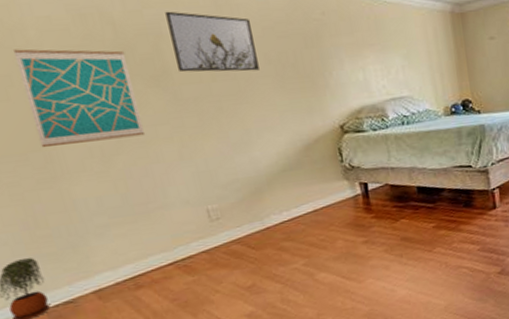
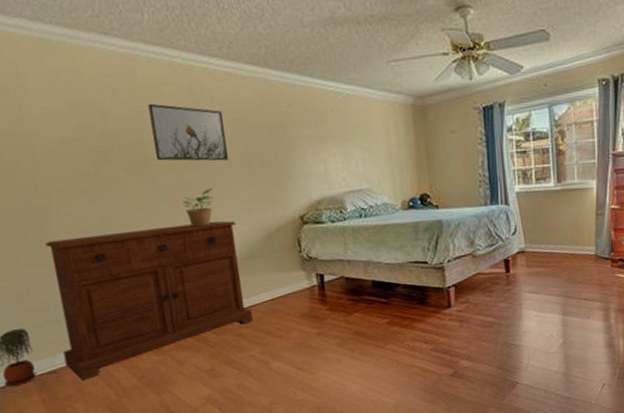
wall art: present [12,48,146,148] -> none [20,137,125,228]
sideboard: none [52,132,295,309] -> present [46,221,253,381]
potted plant: none [211,100,246,140] -> present [183,189,214,227]

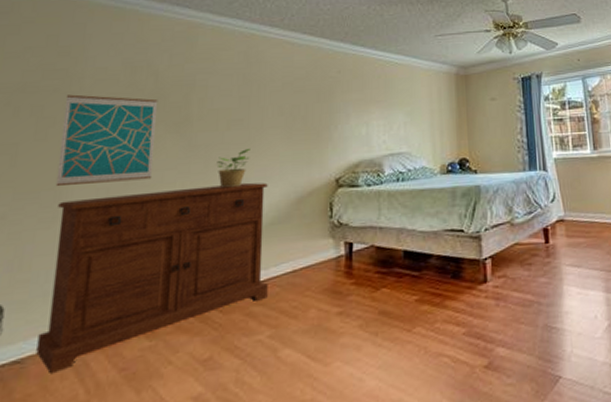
wall art: none [20,137,125,228] -> present [55,94,158,187]
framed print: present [148,103,228,161] -> none [200,66,273,122]

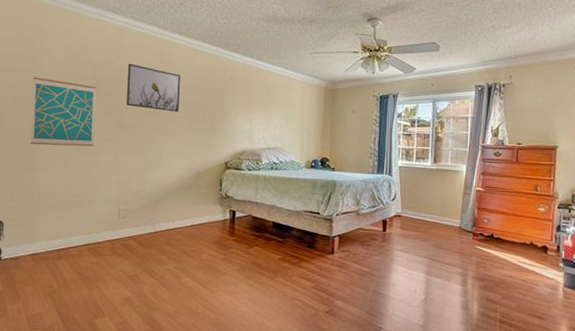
sideboard: present [36,182,268,375] -> none [26,155,175,270]
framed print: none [200,66,273,122] -> present [127,63,180,112]
potted plant: present [217,149,250,188] -> none [139,132,163,160]

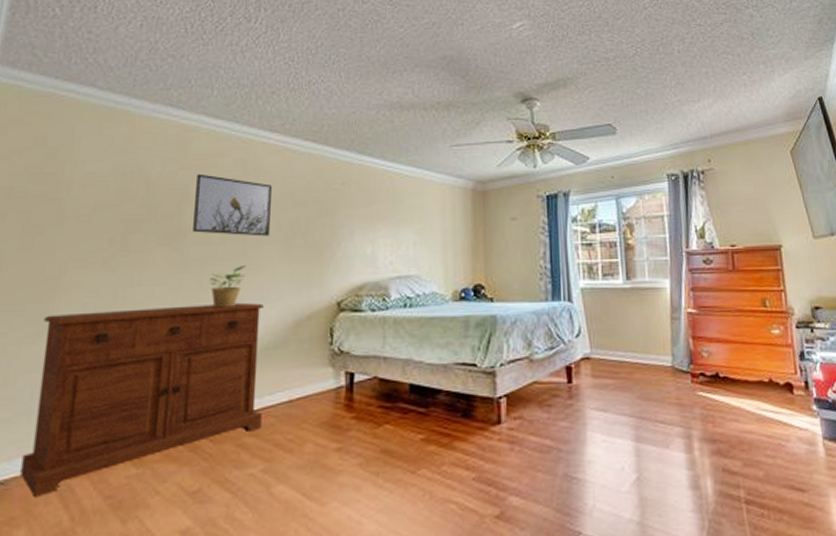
sideboard: none [26,155,175,270] -> present [20,302,264,498]
wall art: present [30,77,97,147] -> none [42,201,149,300]
potted plant: none [139,132,163,160] -> present [210,266,246,308]

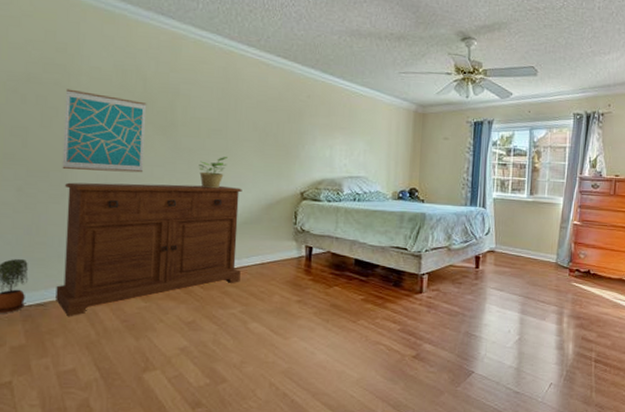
wall art: none [42,201,149,300] -> present [62,89,147,173]
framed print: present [193,173,272,237] -> none [184,77,249,135]

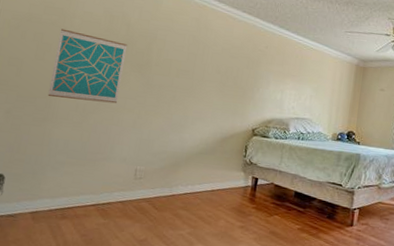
sideboard: present [56,182,242,317] -> none [25,108,202,229]
potted plant: present [198,157,228,189] -> none [166,94,192,122]

